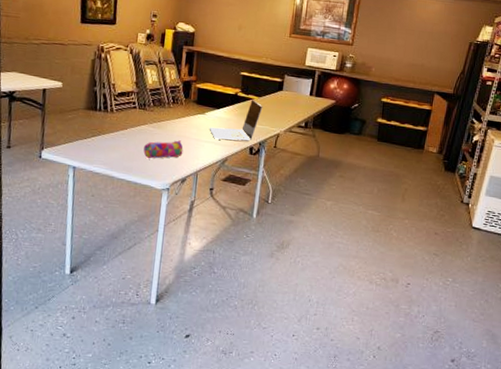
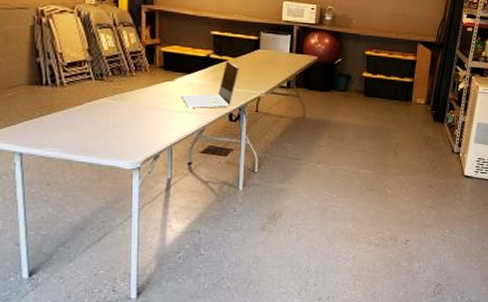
pencil case: present [143,140,183,159] -> none [105,112,153,136]

